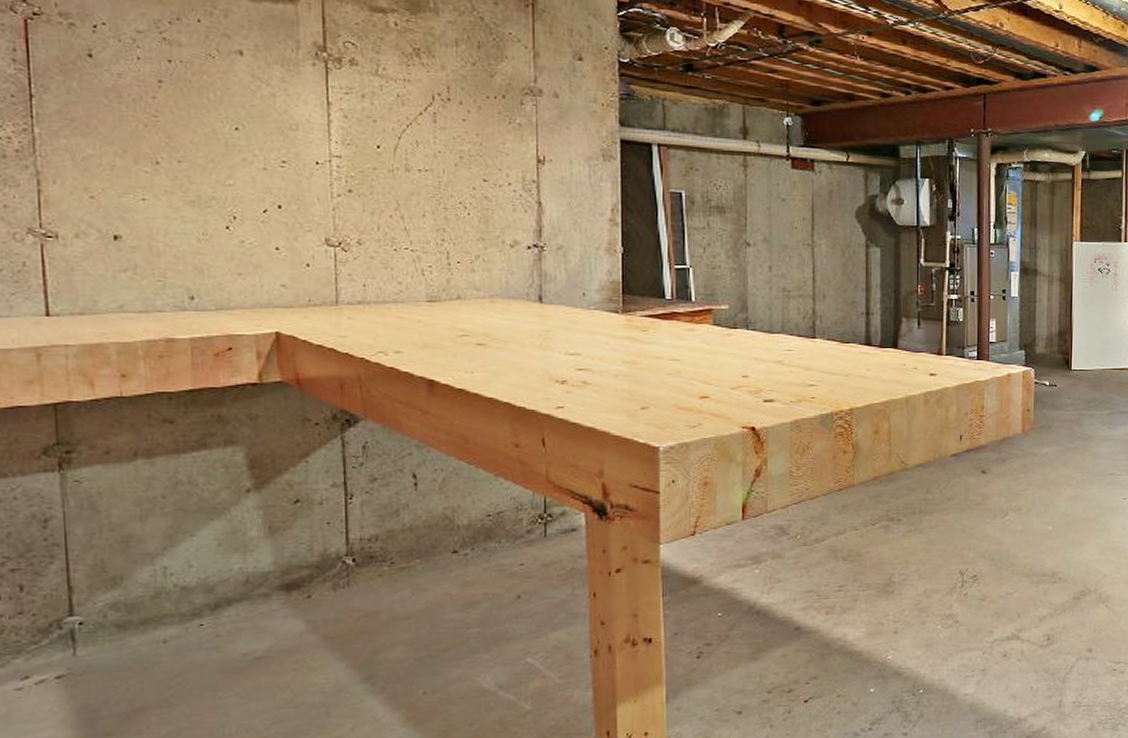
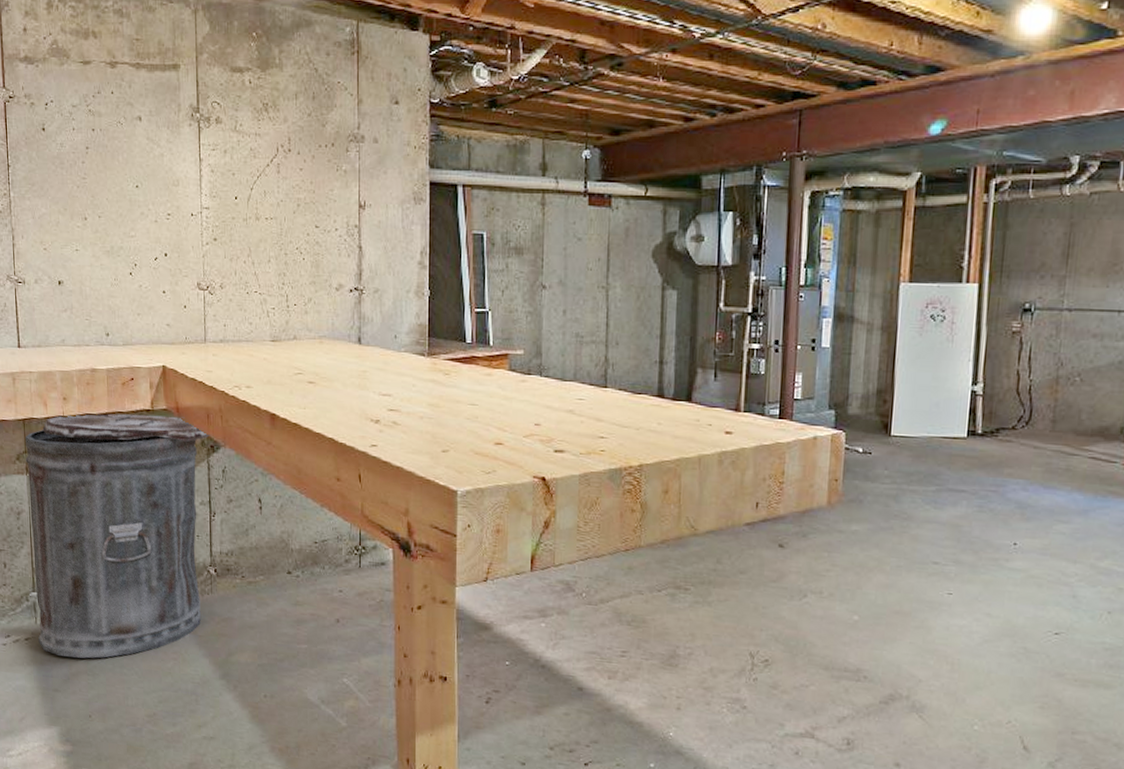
trash can: none [57,389,345,691] -> present [25,413,210,659]

